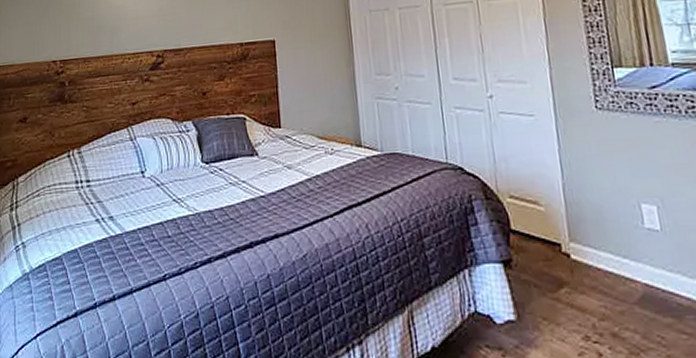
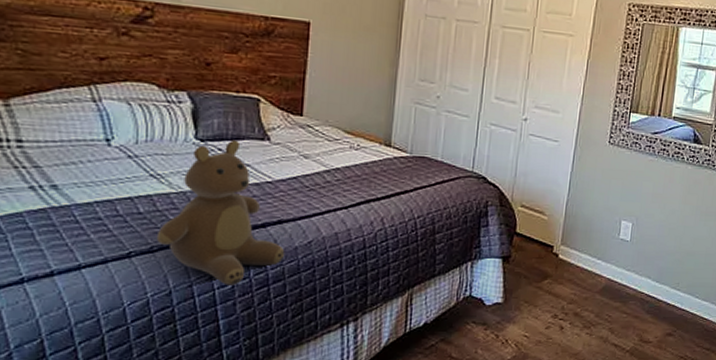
teddy bear: none [182,159,285,306] -> present [156,139,285,286]

